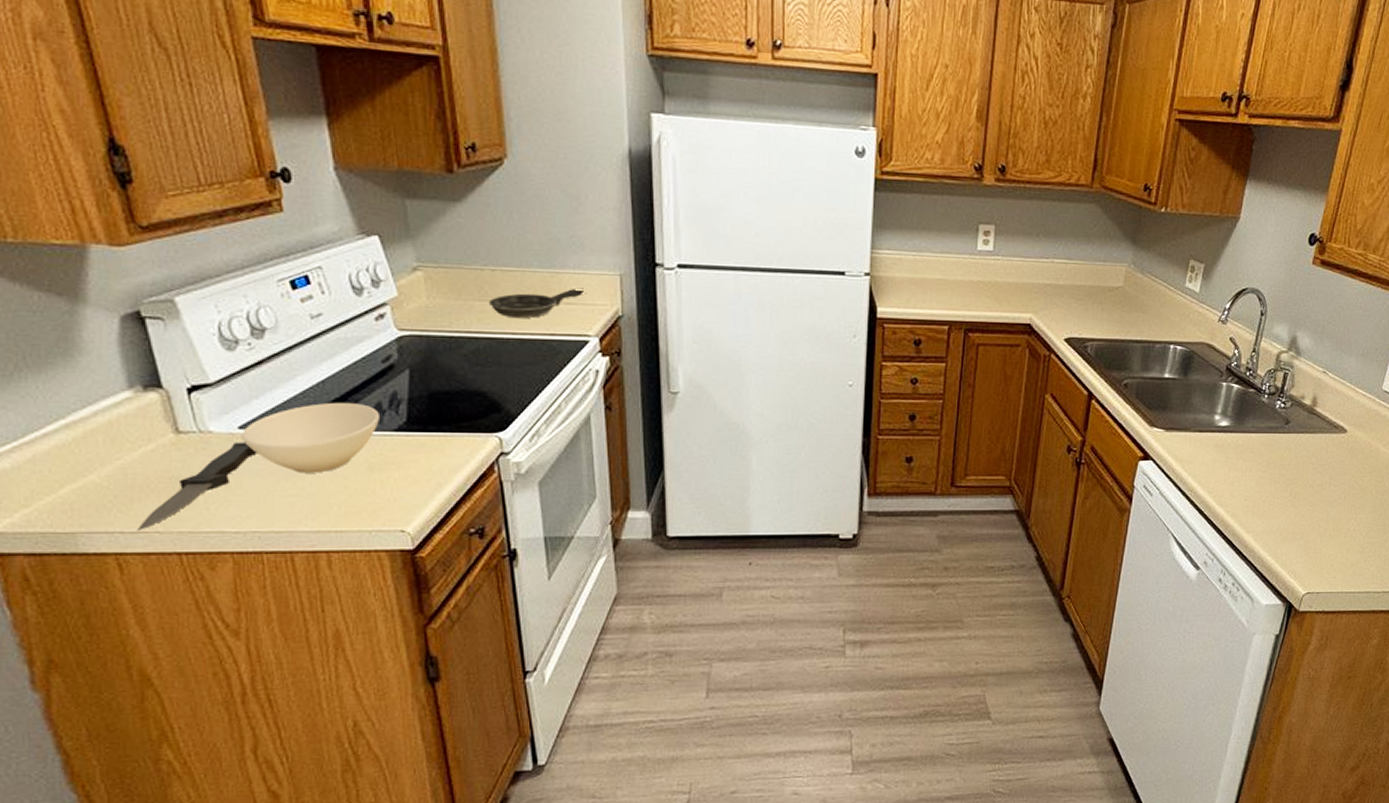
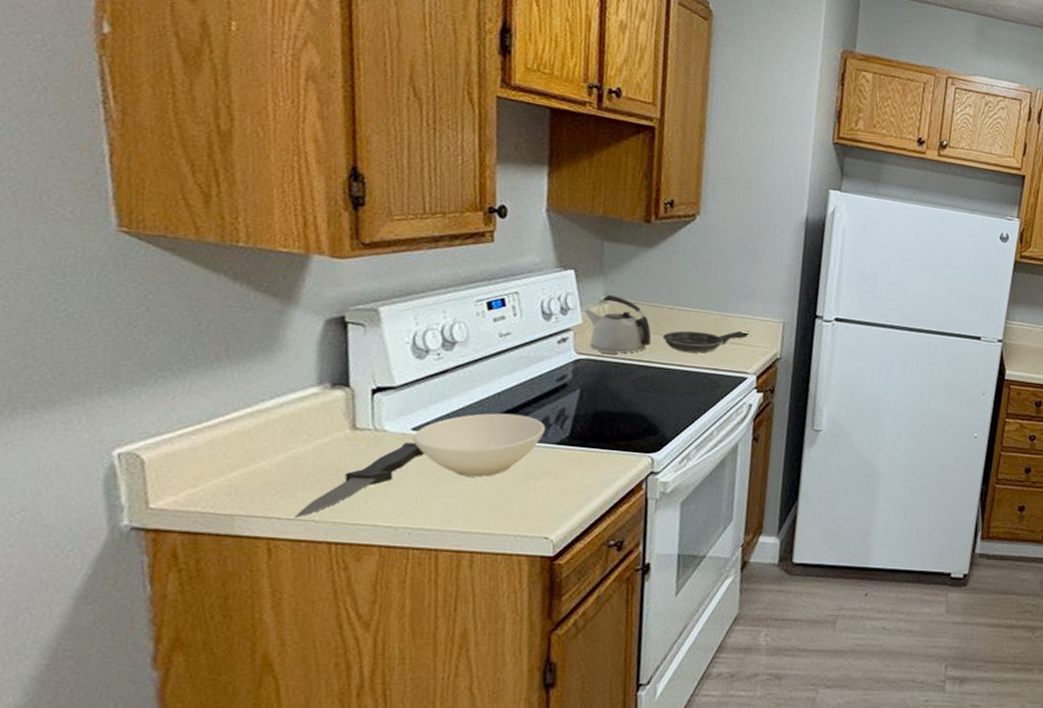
kettle: none [397,260,476,329] -> present [583,294,652,355]

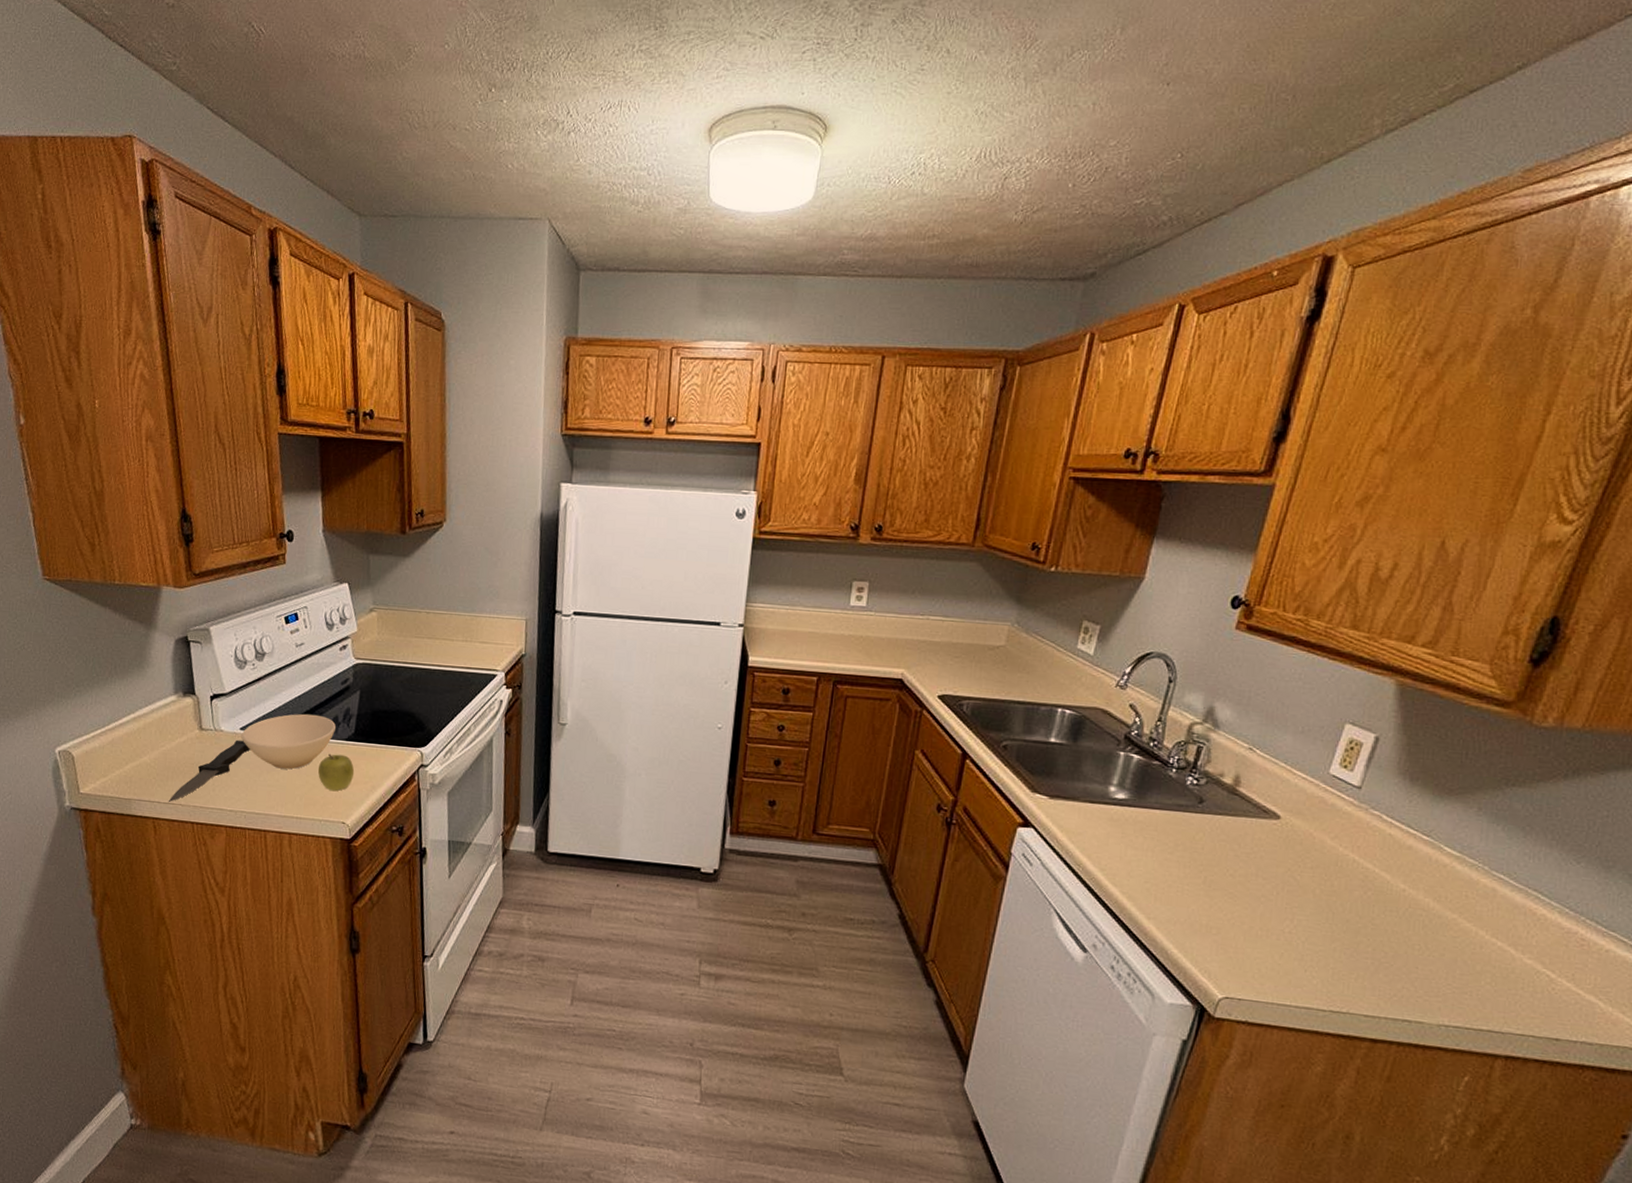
fruit: none [516,459,566,502] -> present [317,753,355,792]
kettle: present [583,294,652,355] -> none [358,603,413,659]
frying pan: present [663,330,751,353] -> none [423,629,498,653]

